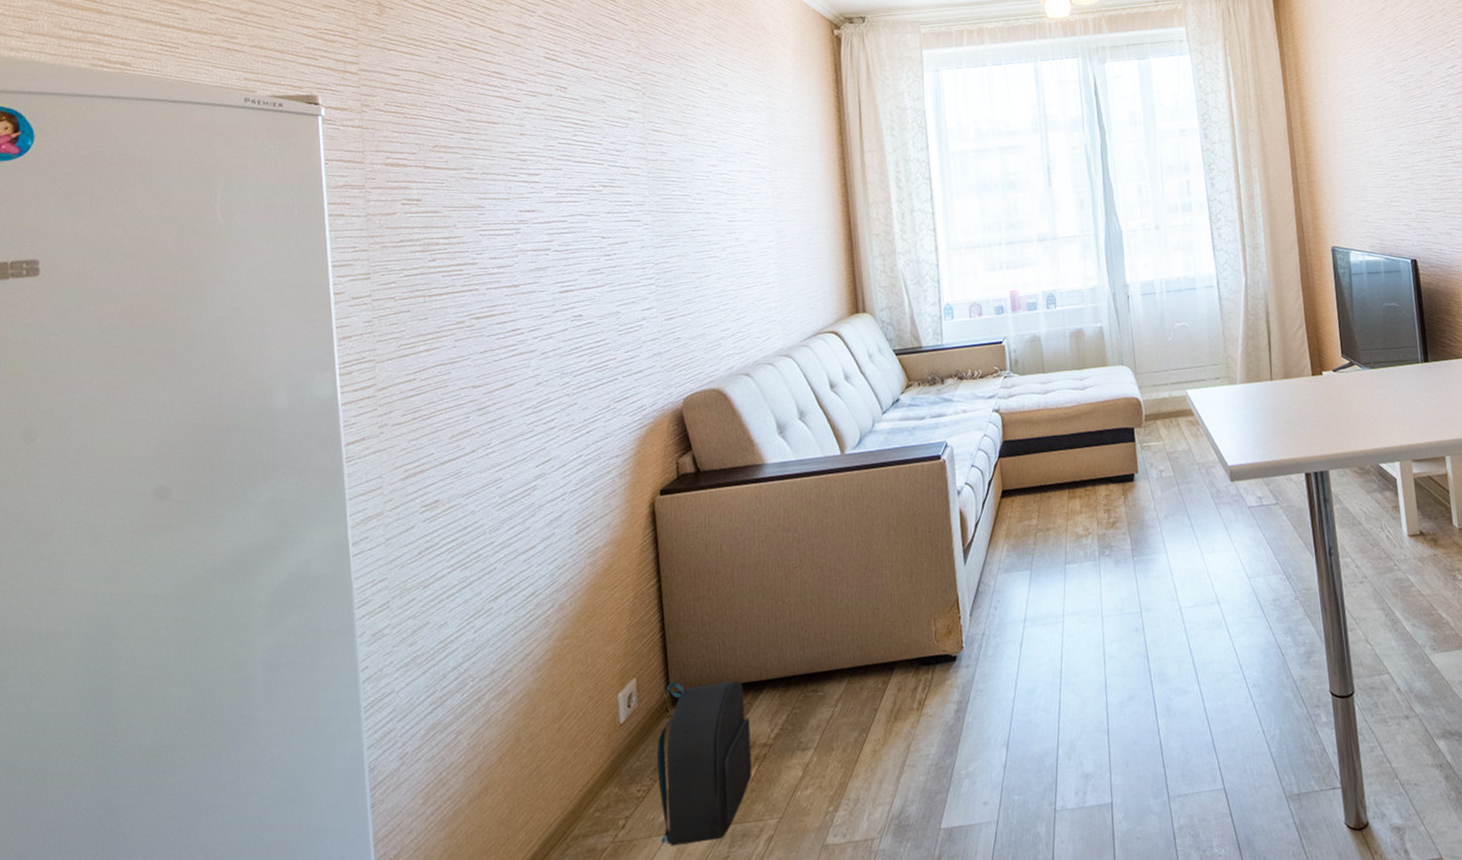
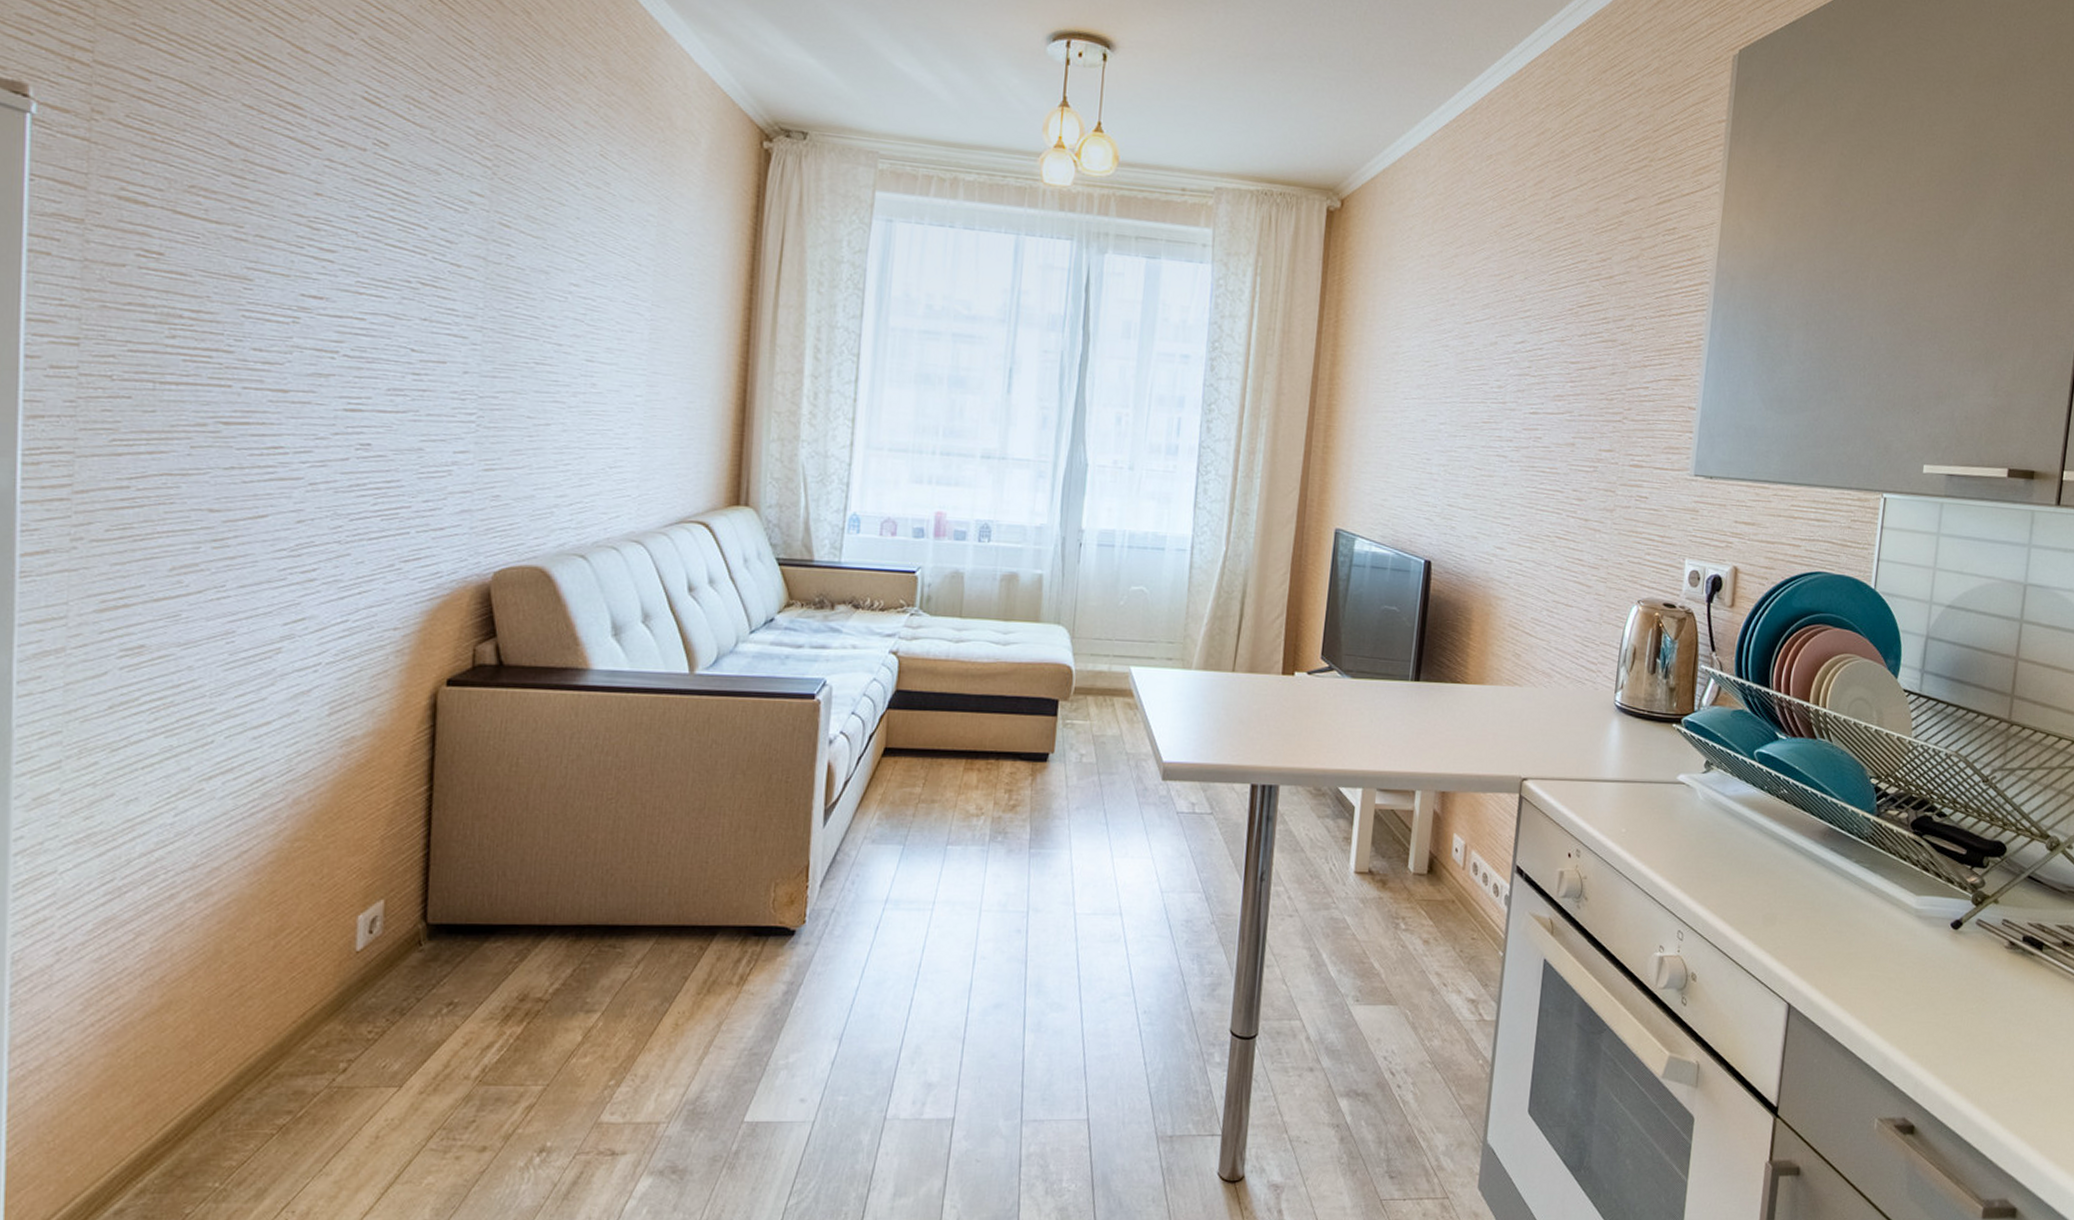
backpack: present [656,680,752,846] -> none [390,912,524,1101]

